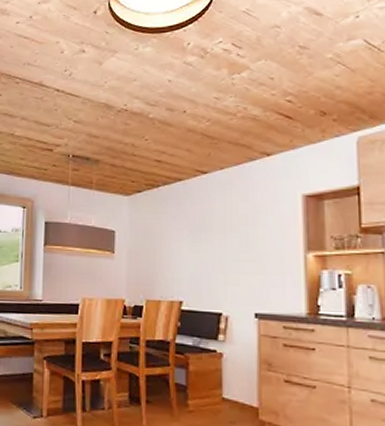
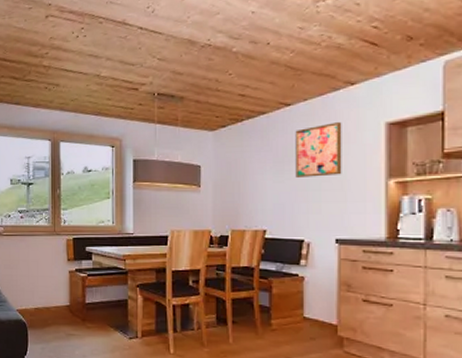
wall art: none [212,192,260,248] -> present [295,122,342,179]

